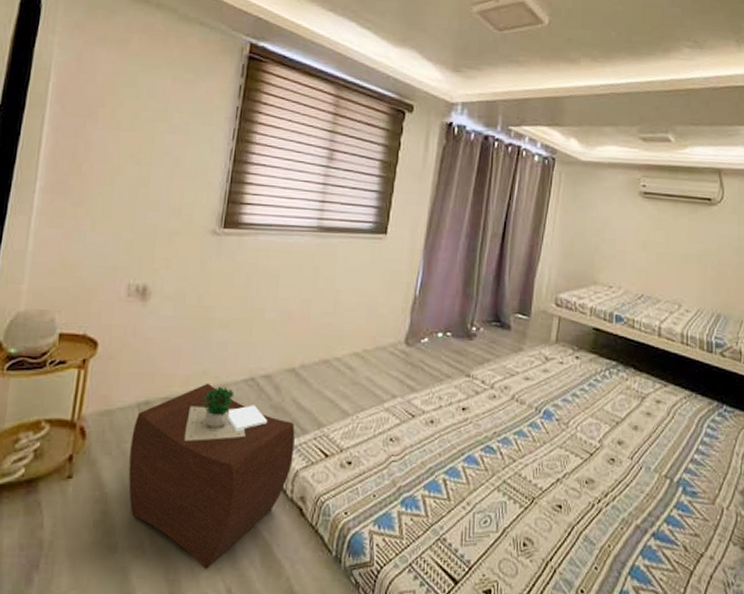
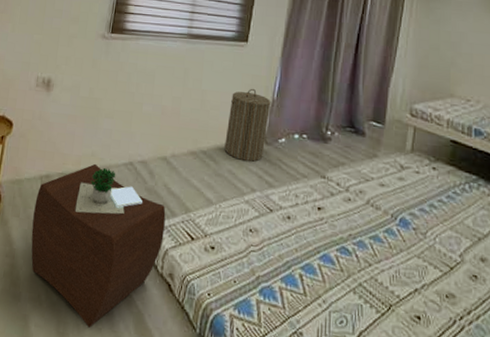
laundry hamper: none [361,285,413,366] -> present [224,88,271,162]

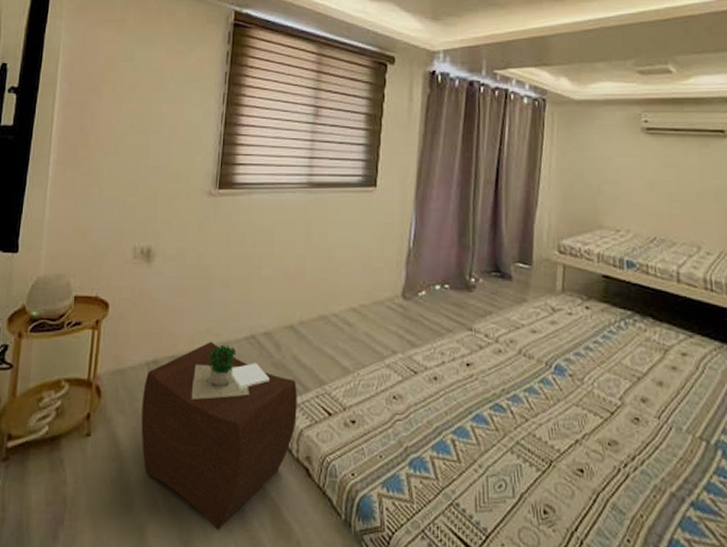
laundry hamper: present [224,88,271,162] -> none [358,238,407,320]

